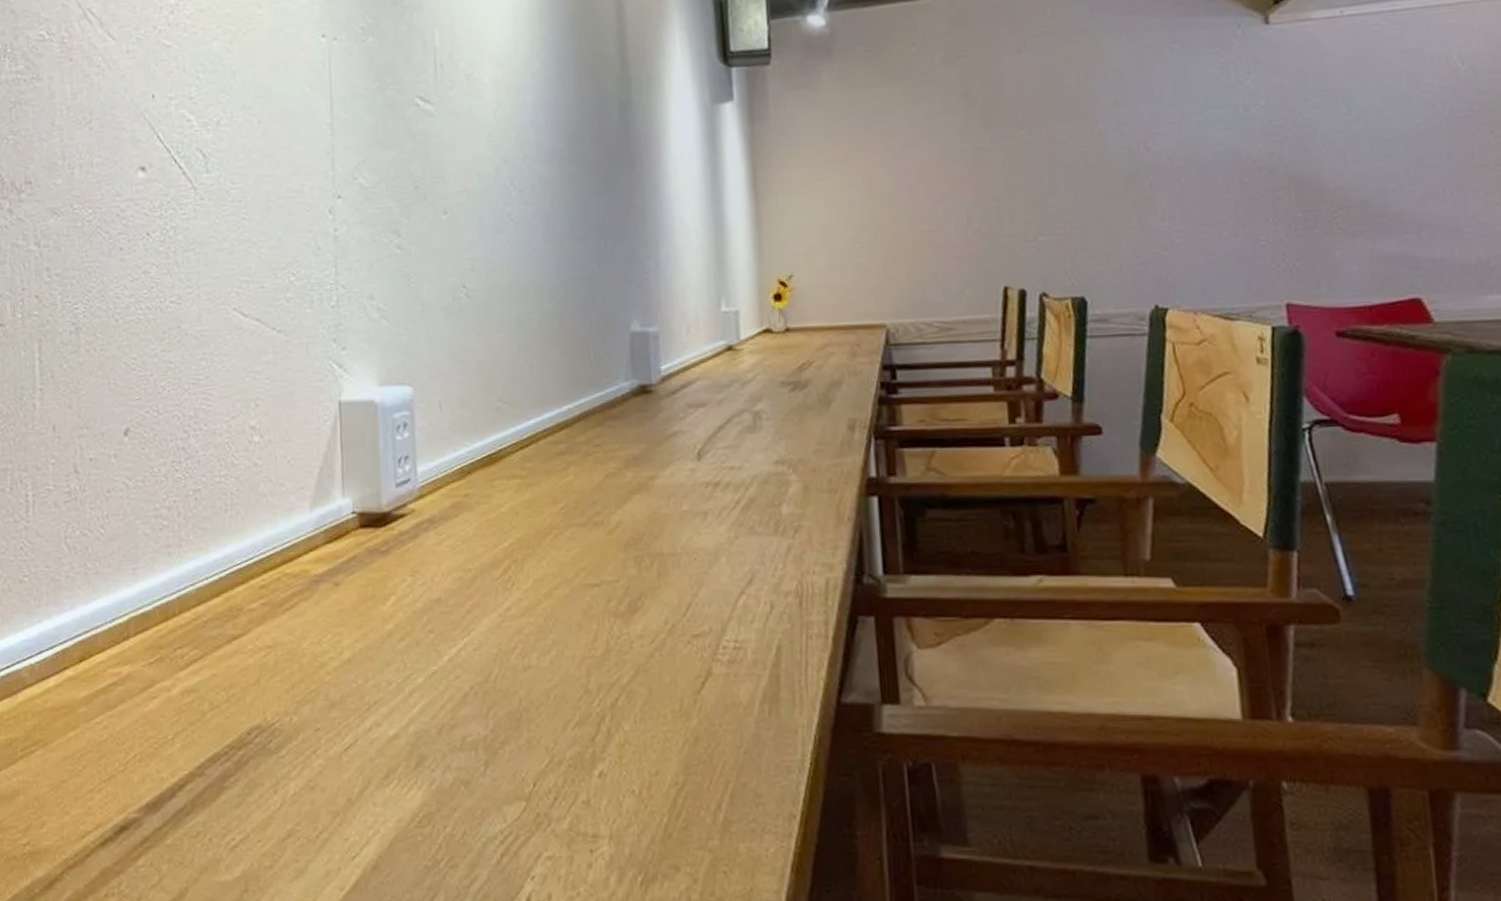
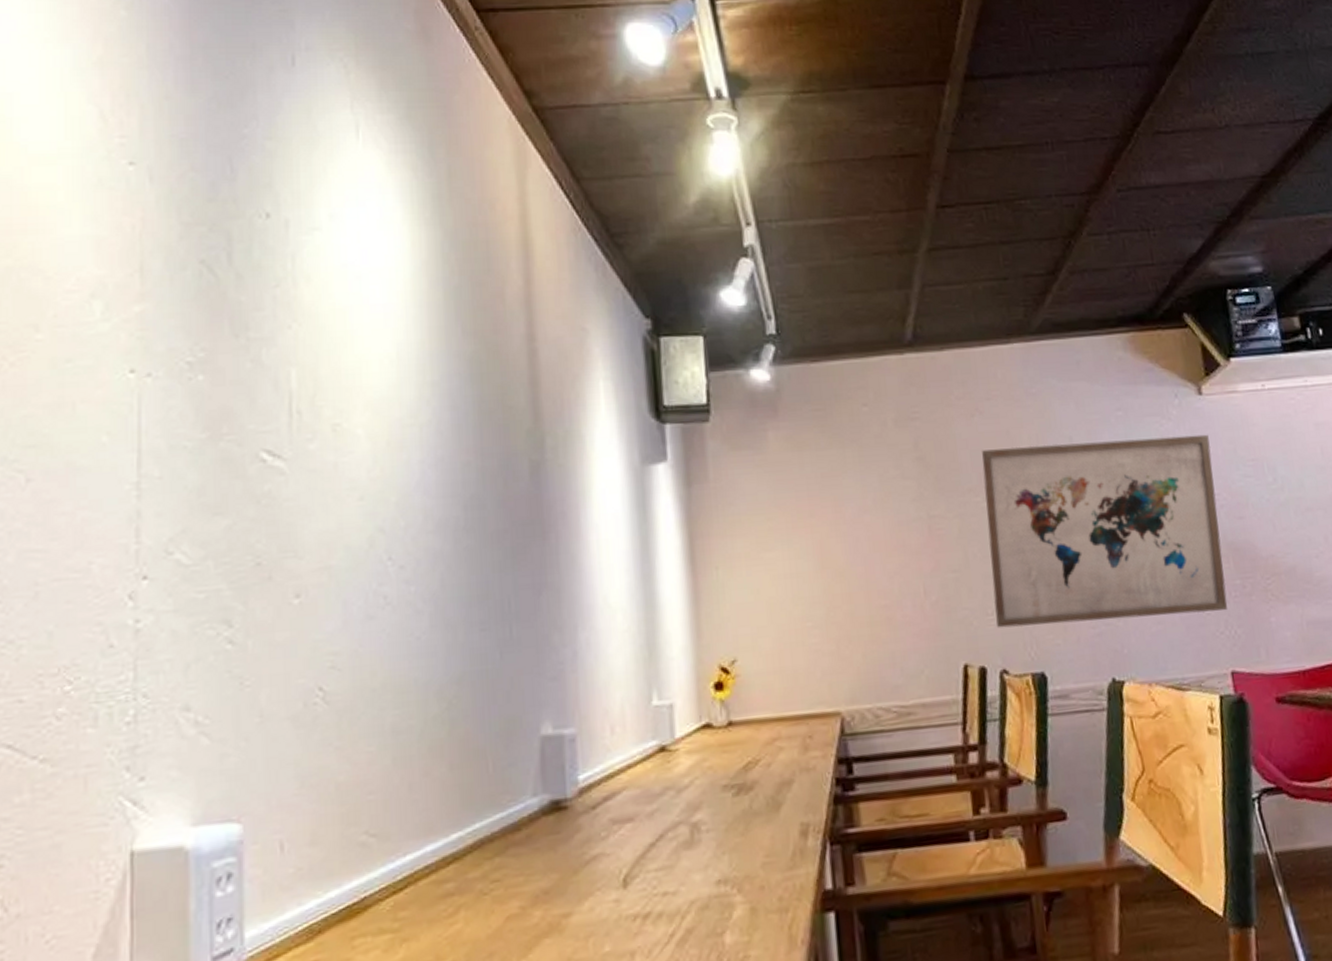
wall art: none [1027,64,1287,254] -> present [981,434,1228,628]

